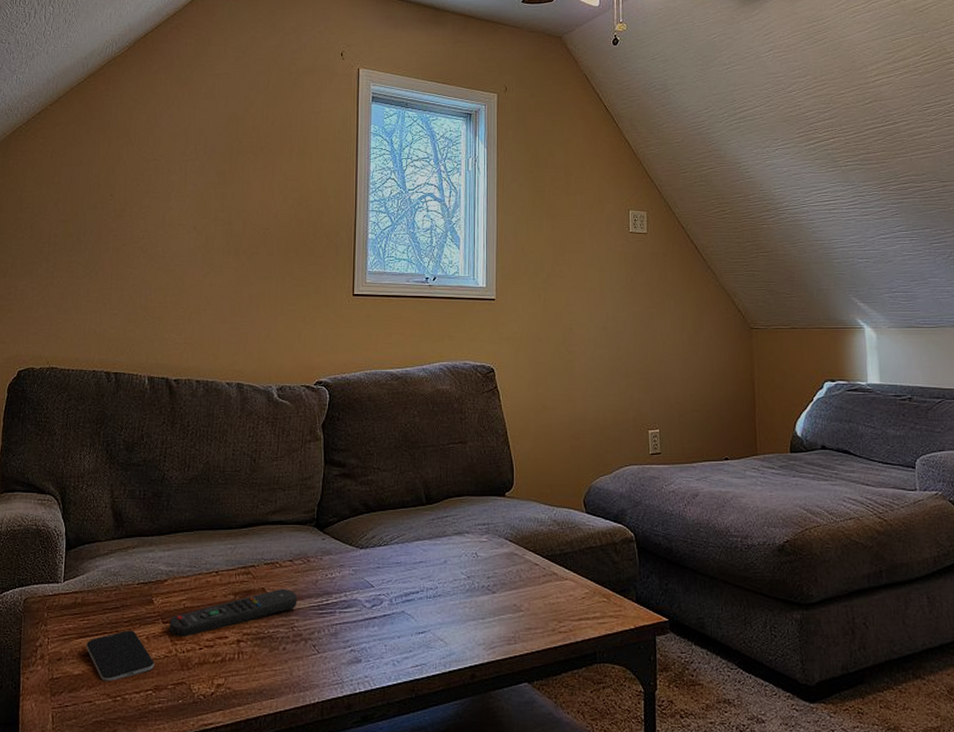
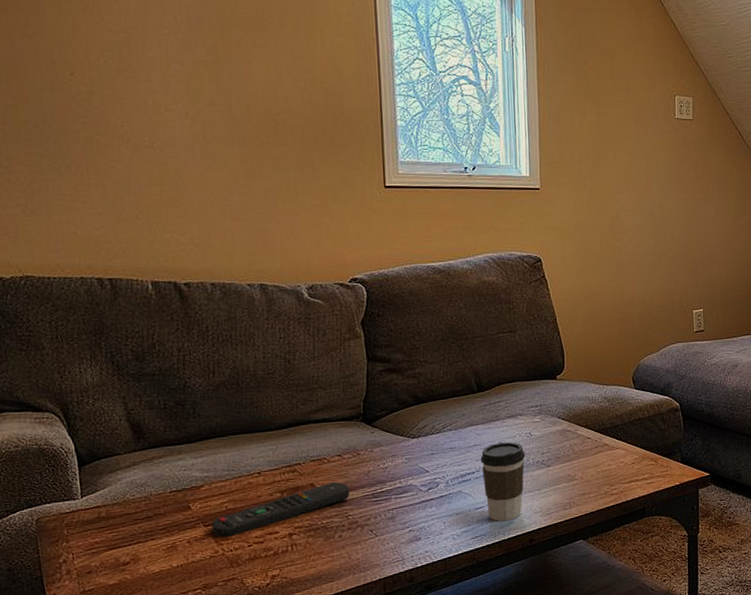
smartphone: present [86,630,154,682] -> none [119,536,200,587]
coffee cup: none [425,561,471,650] -> present [480,442,525,521]

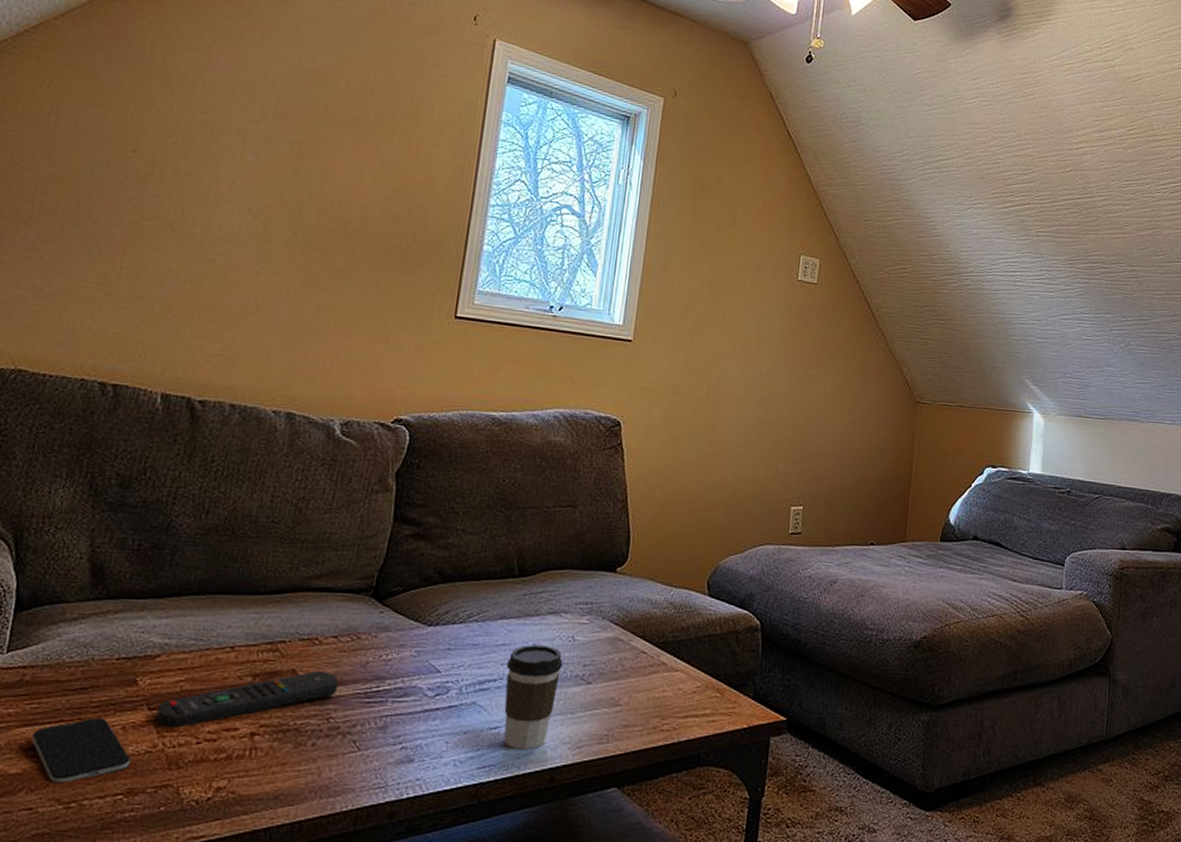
smartphone: none [119,536,200,587] -> present [32,717,130,783]

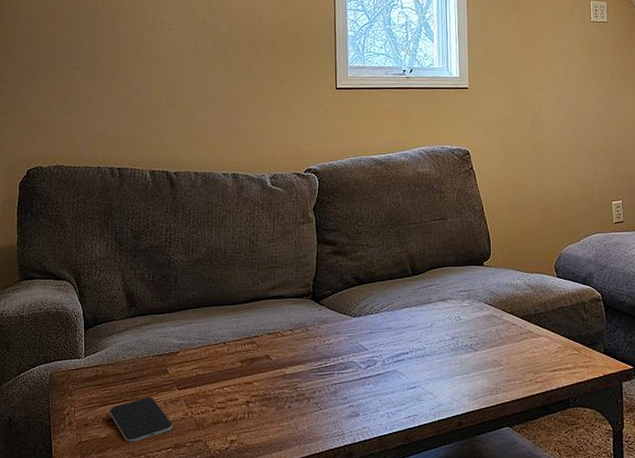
remote control: present [156,670,339,728] -> none [184,354,299,401]
coffee cup: present [503,645,563,750] -> none [414,325,455,402]

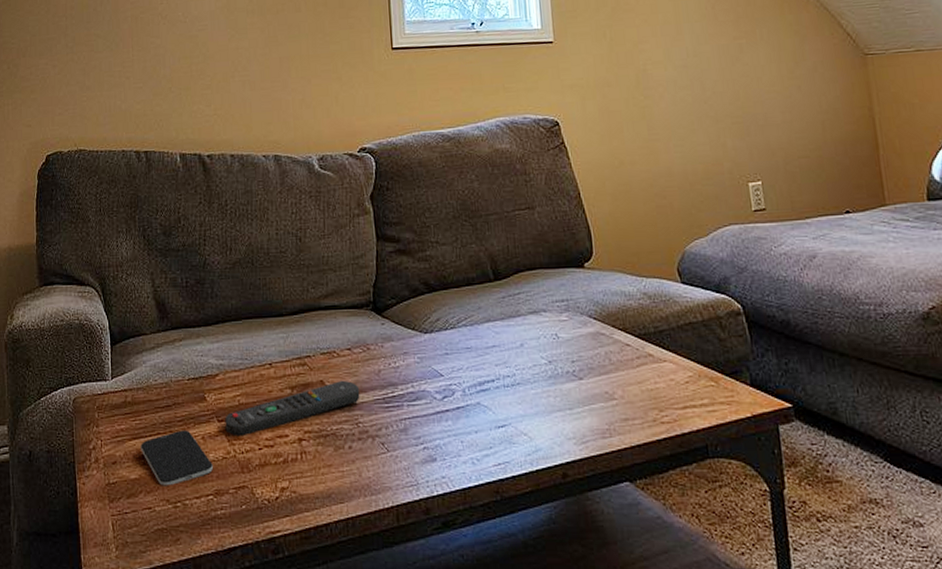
remote control: none [184,354,299,401] -> present [225,380,360,437]

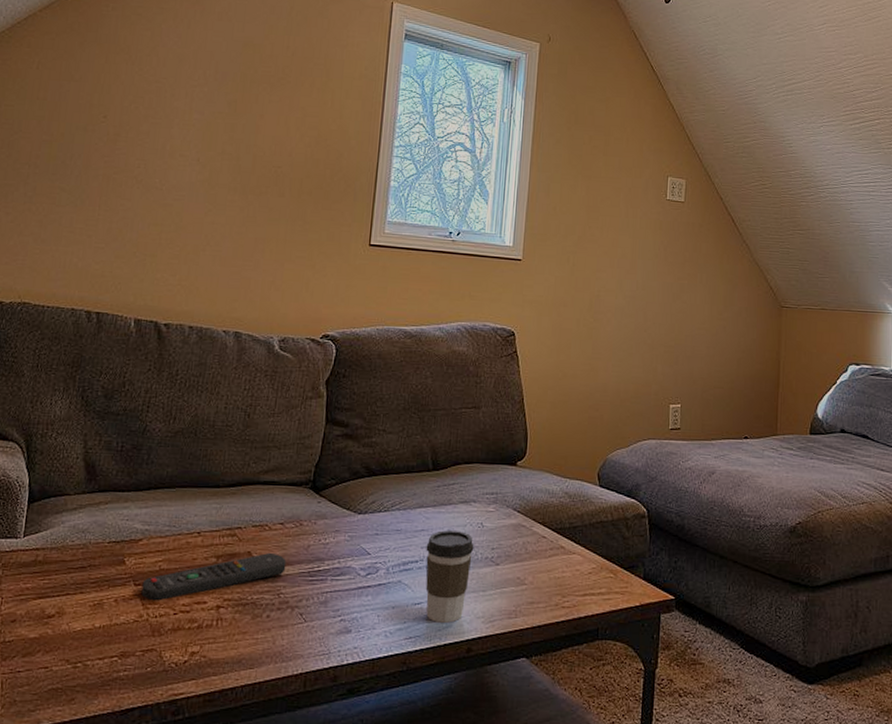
smartphone: present [141,430,213,486] -> none [45,591,122,647]
coffee cup: none [500,344,552,446] -> present [425,530,474,623]

